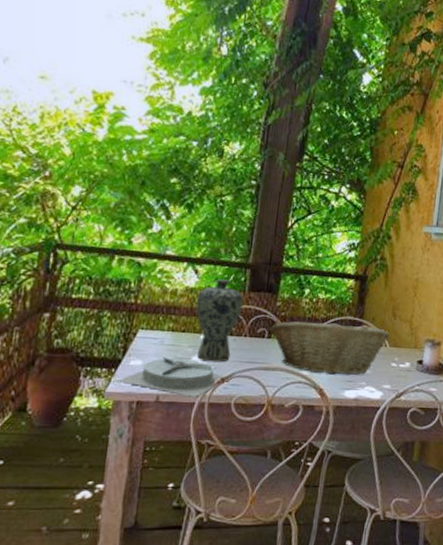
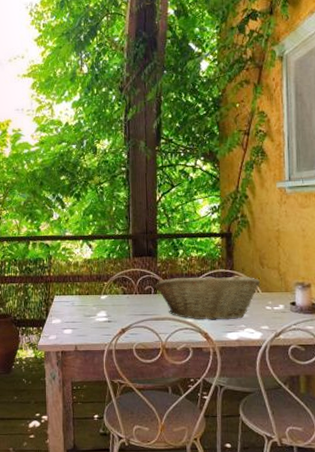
plate: present [117,356,232,397] -> none [45,315,130,346]
vase: present [196,278,243,363] -> none [94,249,130,317]

